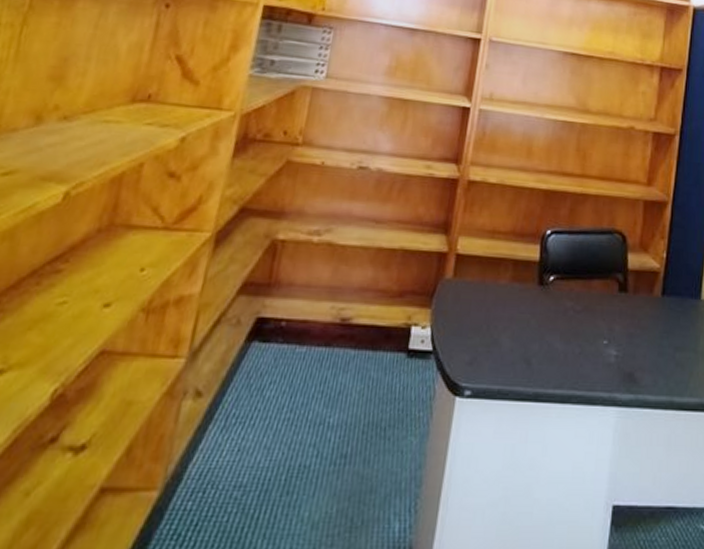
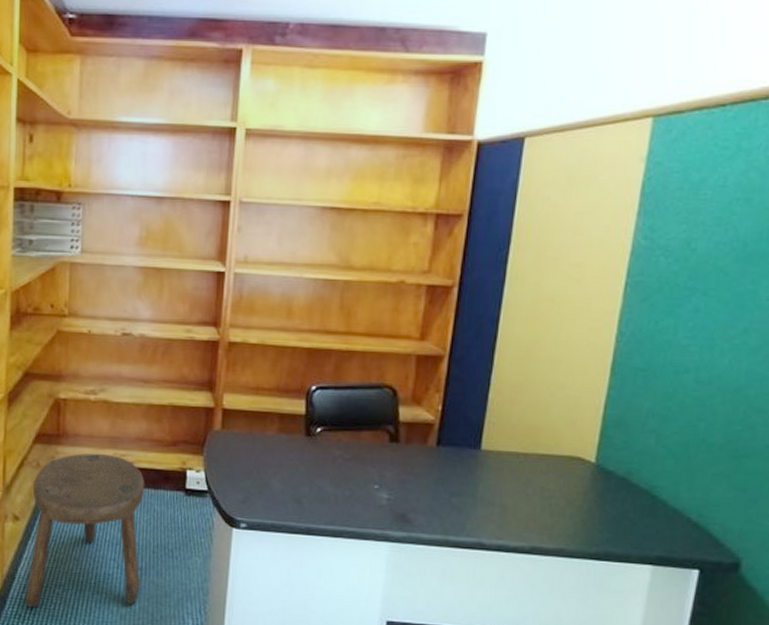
stool: none [189,306,363,521] -> present [25,453,145,607]

